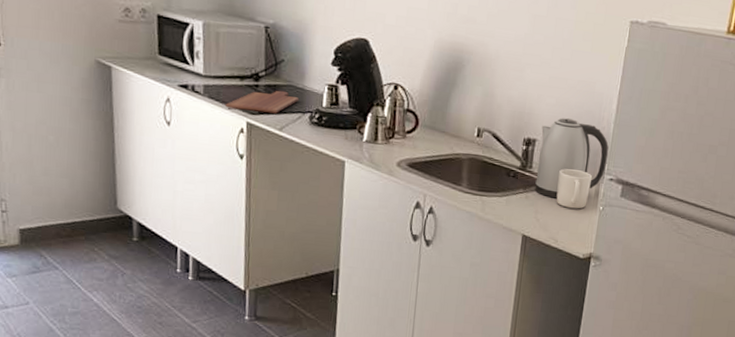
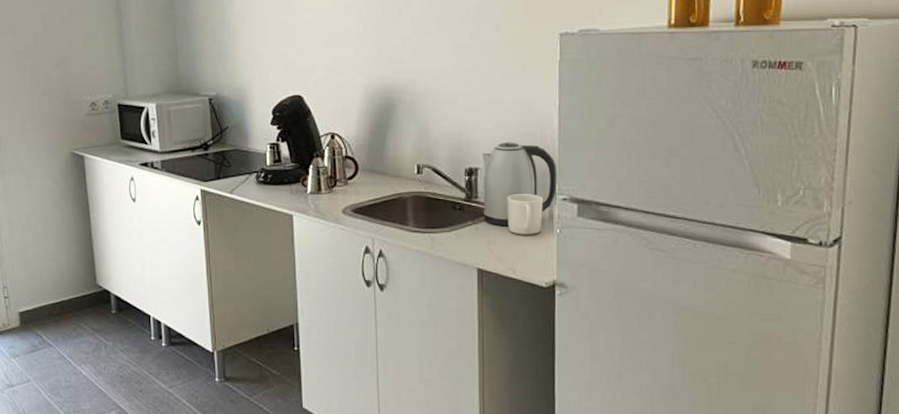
cutting board: present [226,90,300,114] -> none [181,155,245,179]

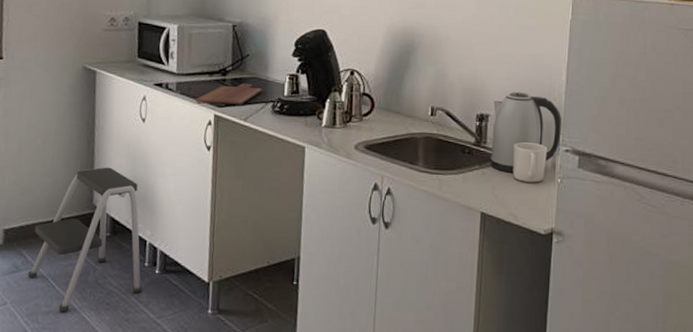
step stool: none [46,248,151,387] -> present [28,167,142,313]
cutting board: none [181,155,245,179] -> present [195,83,263,105]

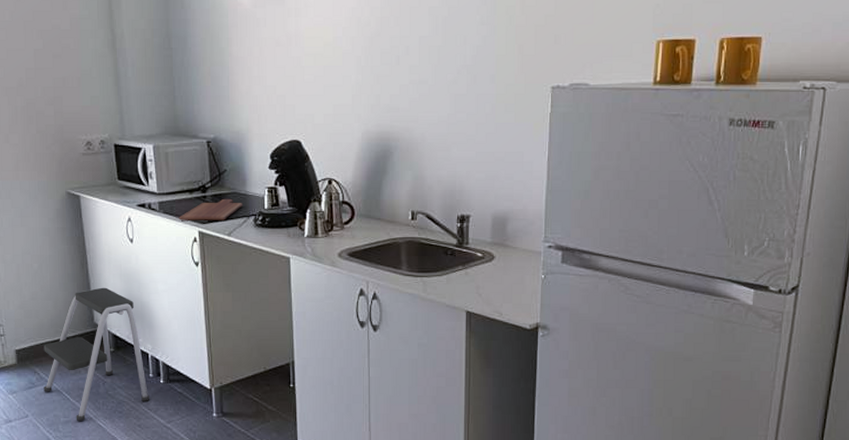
kettle: present [490,91,562,173] -> none [473,190,544,272]
mug: present [512,141,547,183] -> none [496,240,530,280]

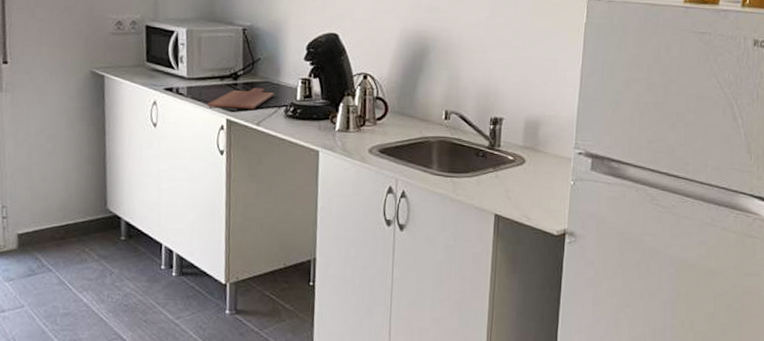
step stool: present [43,287,149,422] -> none [44,172,159,315]

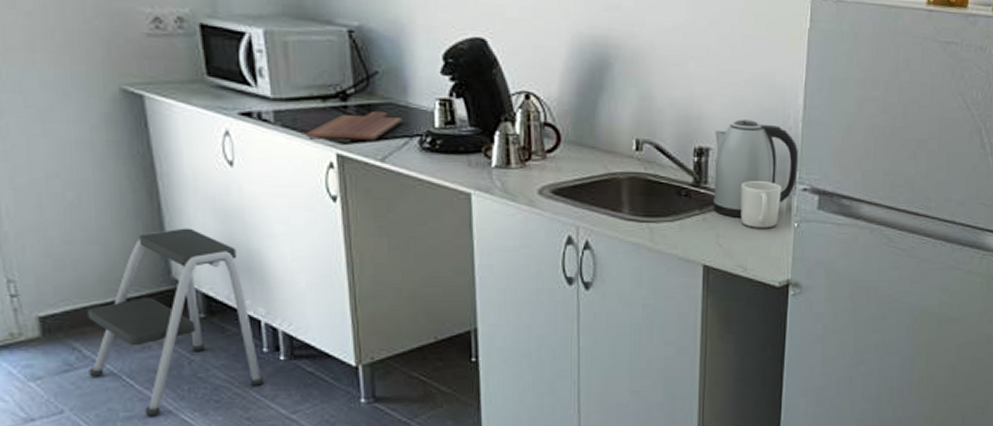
step stool: none [44,172,159,315] -> present [87,228,263,417]
kettle: none [504,95,576,176] -> present [713,118,799,218]
mug: none [526,144,560,185] -> present [740,180,781,229]

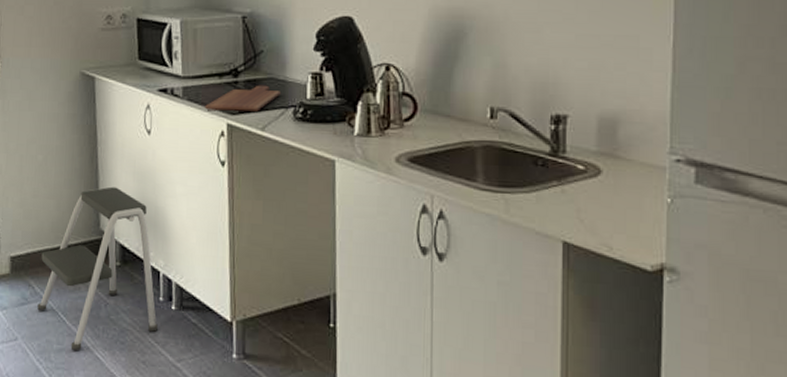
kettle: present [713,118,799,218] -> none [573,84,670,191]
mug: present [740,180,781,229] -> none [603,149,650,204]

